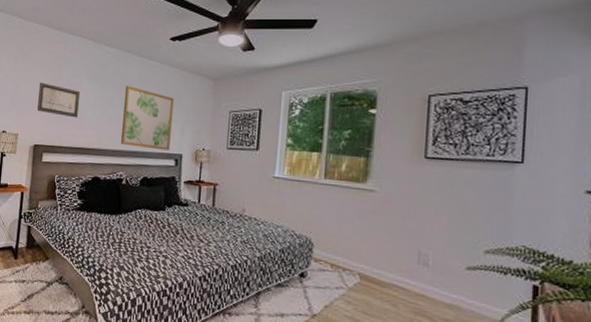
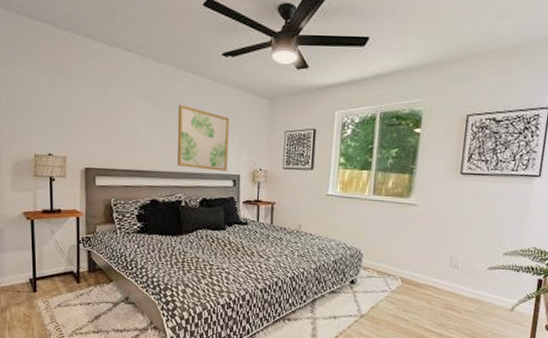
wall art: present [37,82,81,118] -> none [85,101,131,139]

